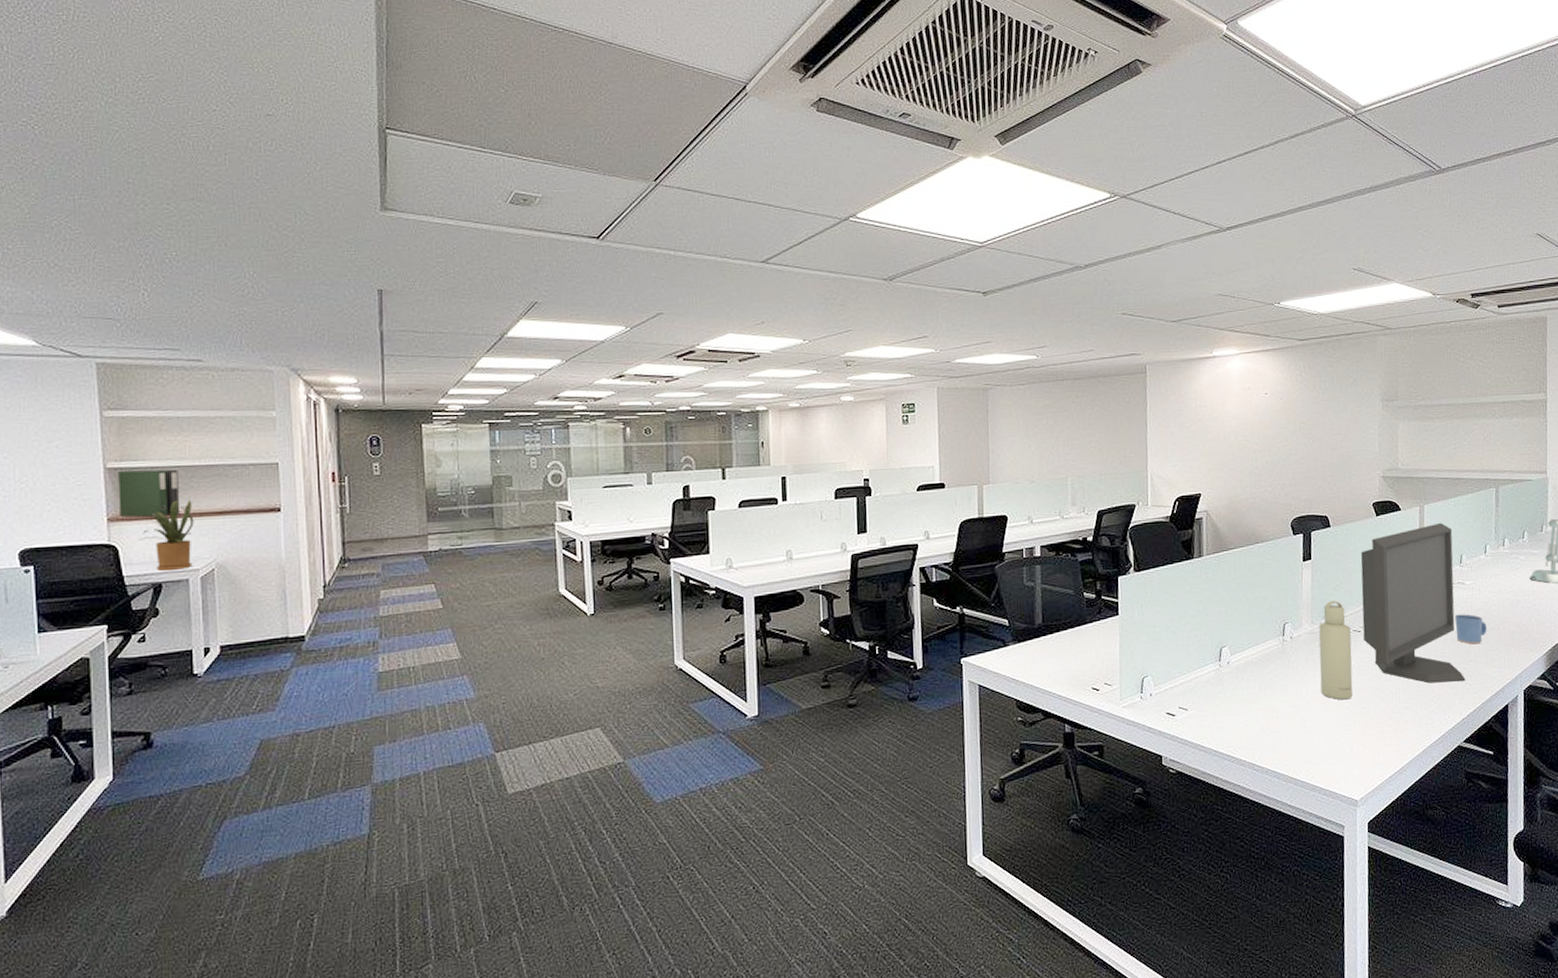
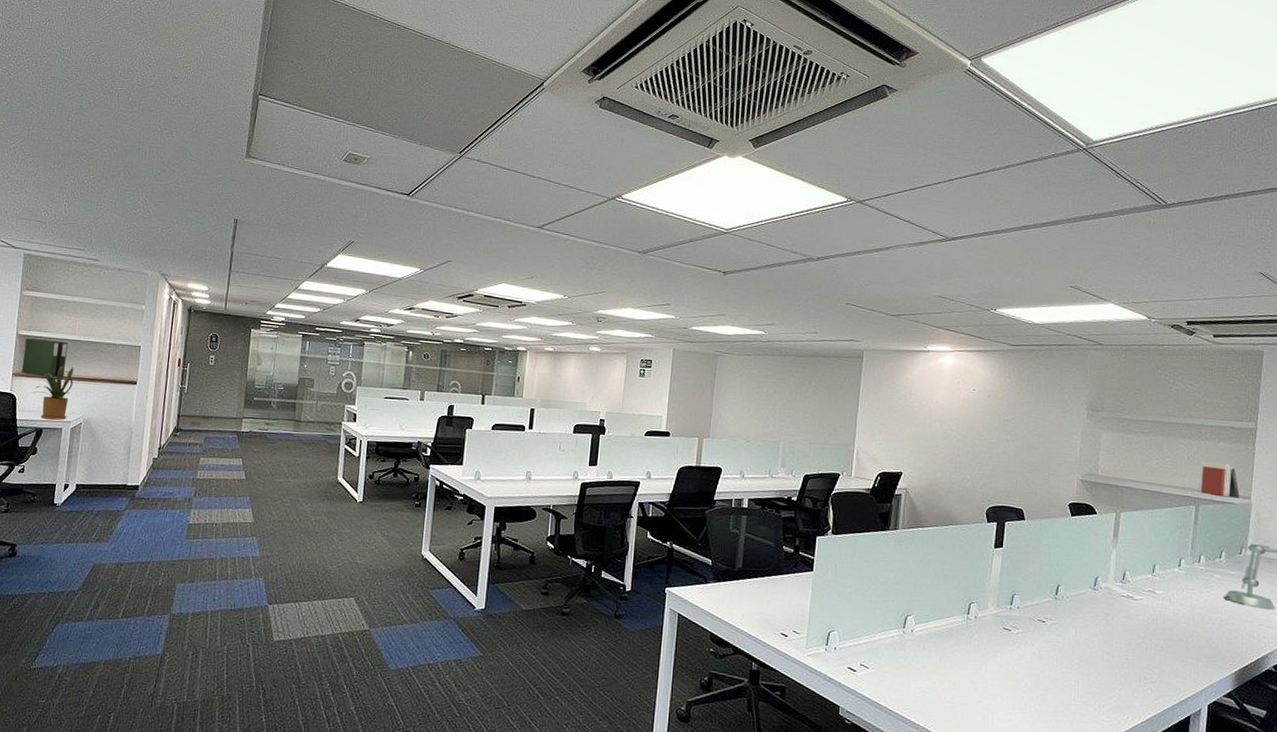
bottle: present [1318,601,1353,700] -> none [1000,589,1036,684]
monitor: present [1360,522,1466,684] -> none [1047,530,1148,686]
mug: present [1454,614,1487,645] -> none [1142,621,1174,653]
books: none [1496,439,1536,475] -> present [1199,461,1240,498]

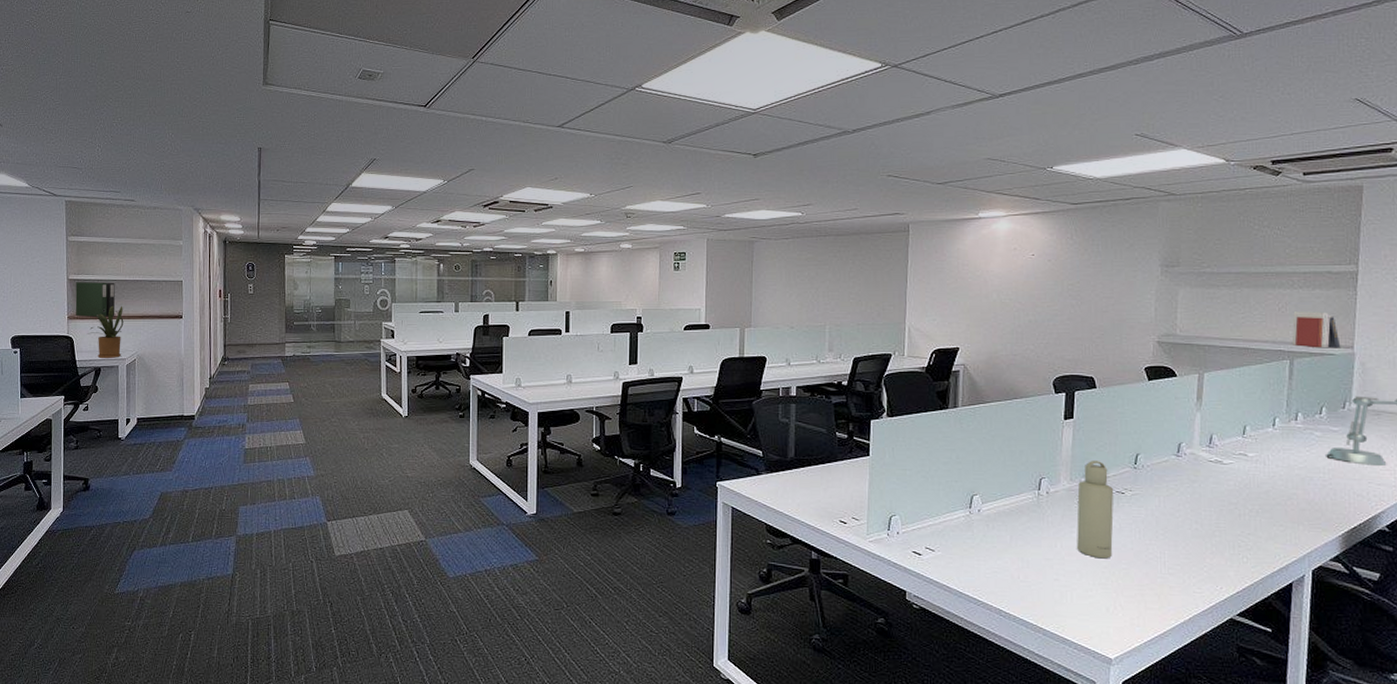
bottle: none [1000,589,1036,684] -> present [1077,461,1114,559]

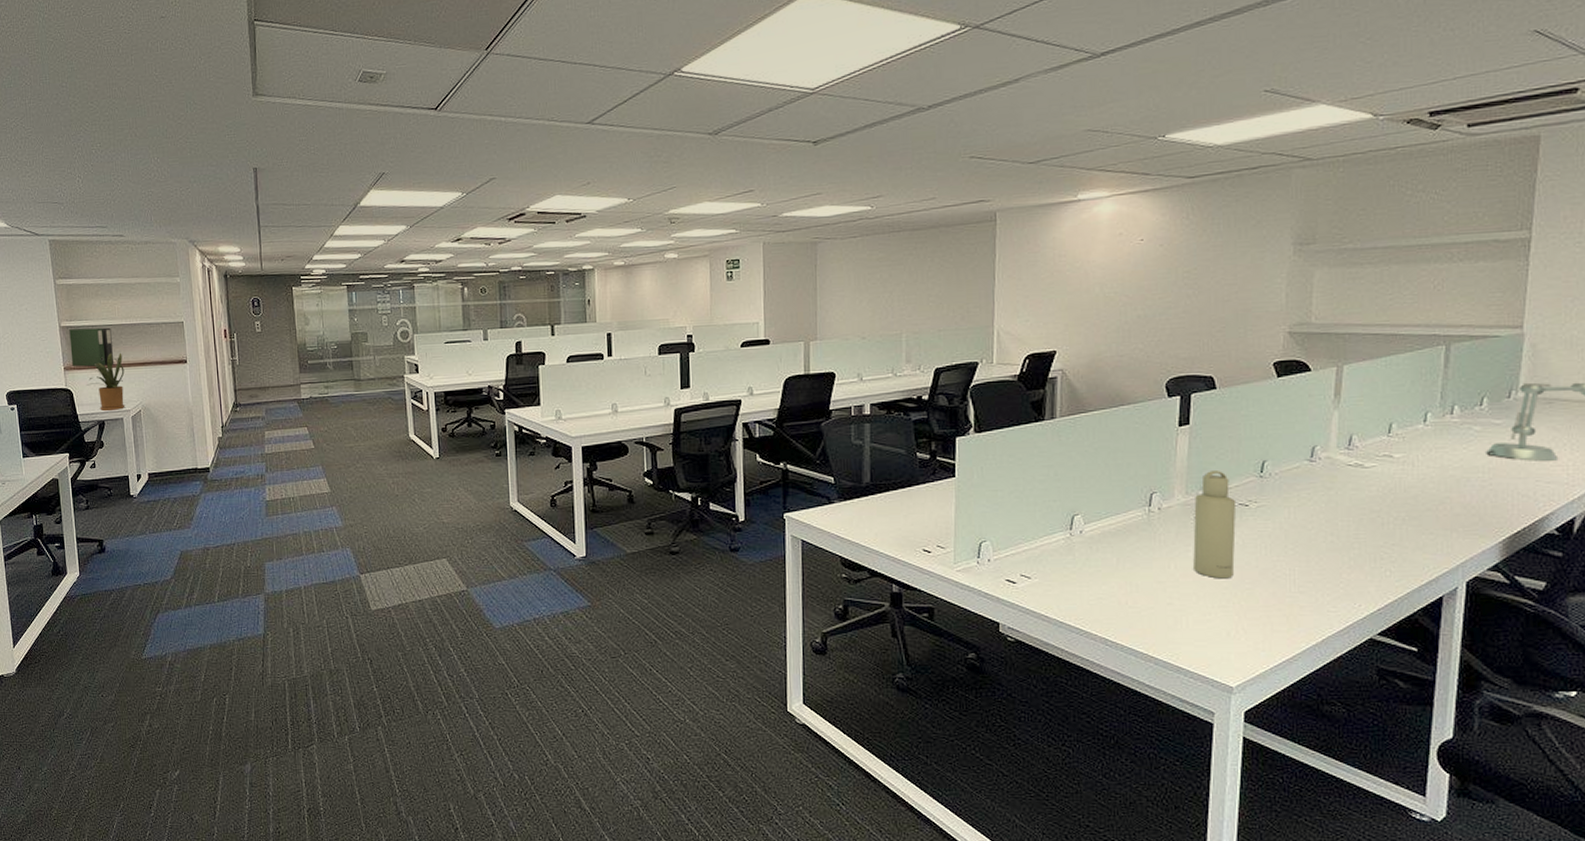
books: present [1292,312,1341,349] -> none [1450,287,1508,330]

